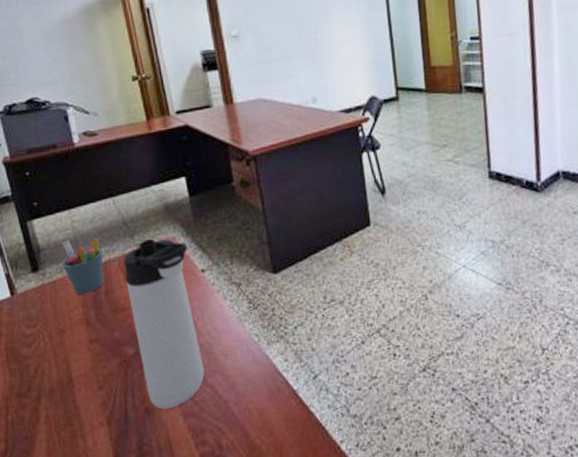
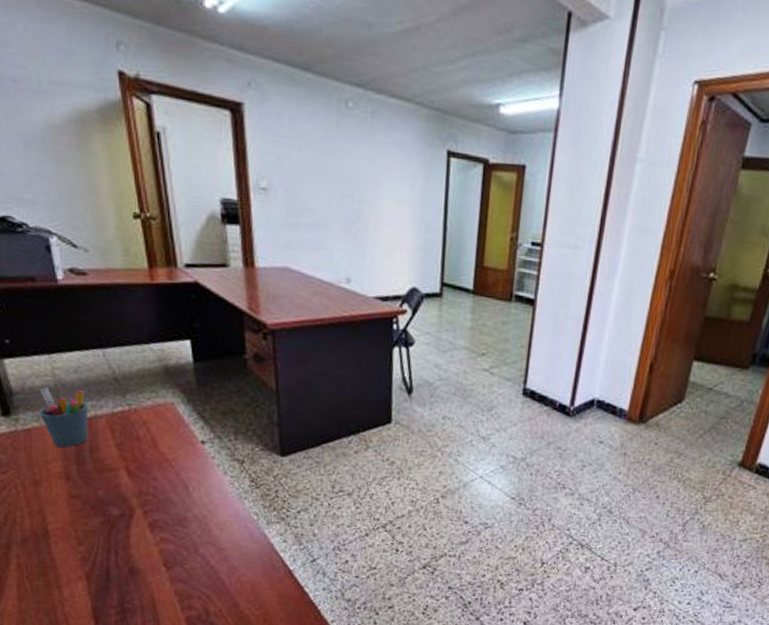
thermos bottle: present [124,238,204,409] -> none [113,400,196,572]

